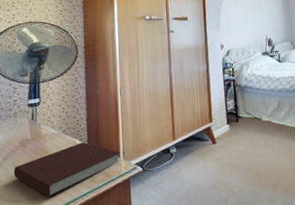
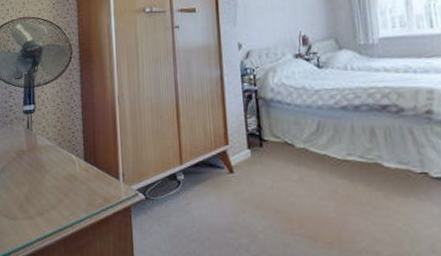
notebook: present [13,142,121,198] -> none [11,158,120,219]

